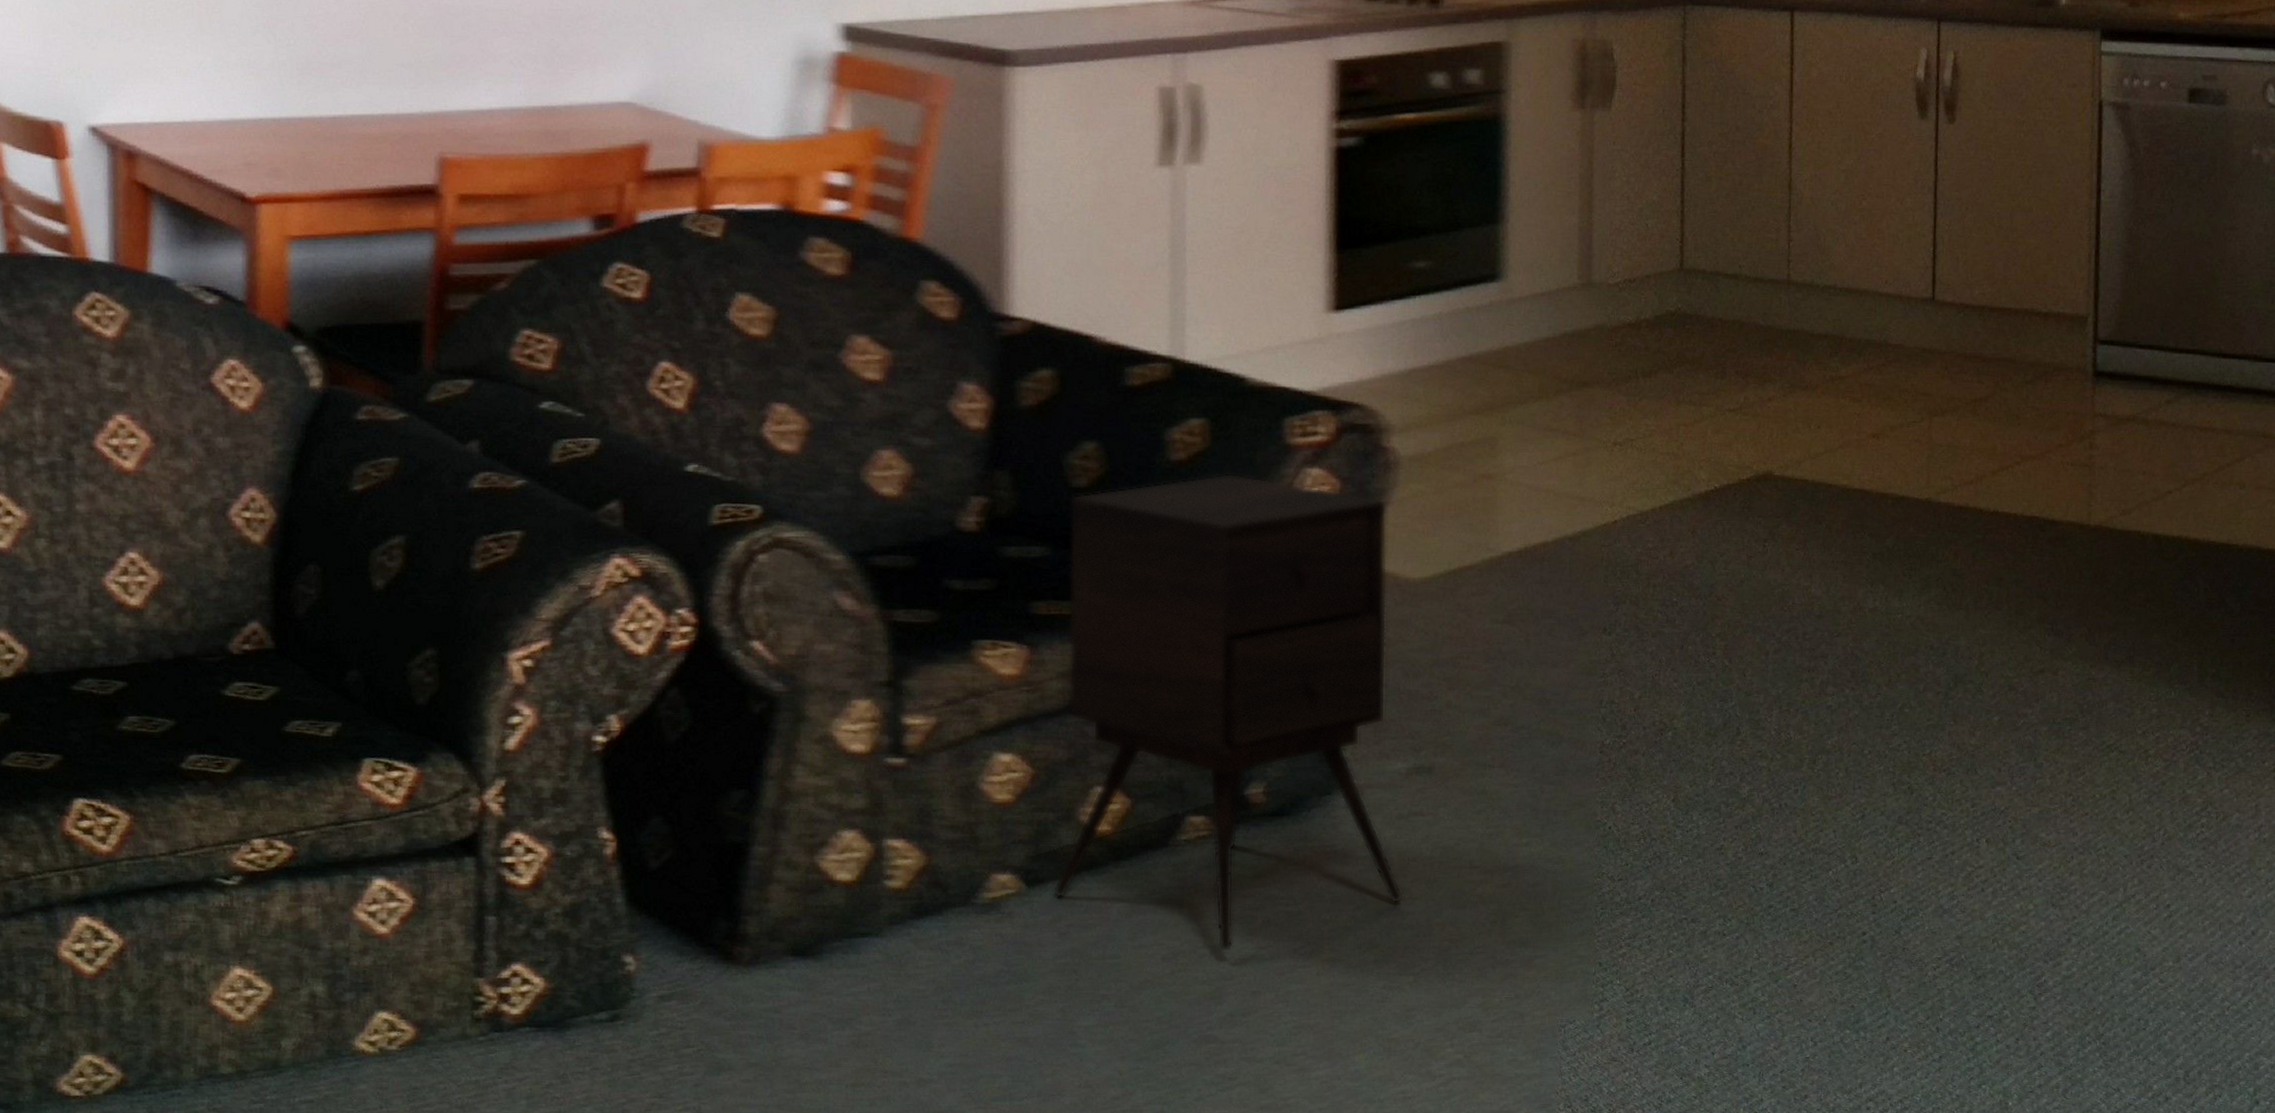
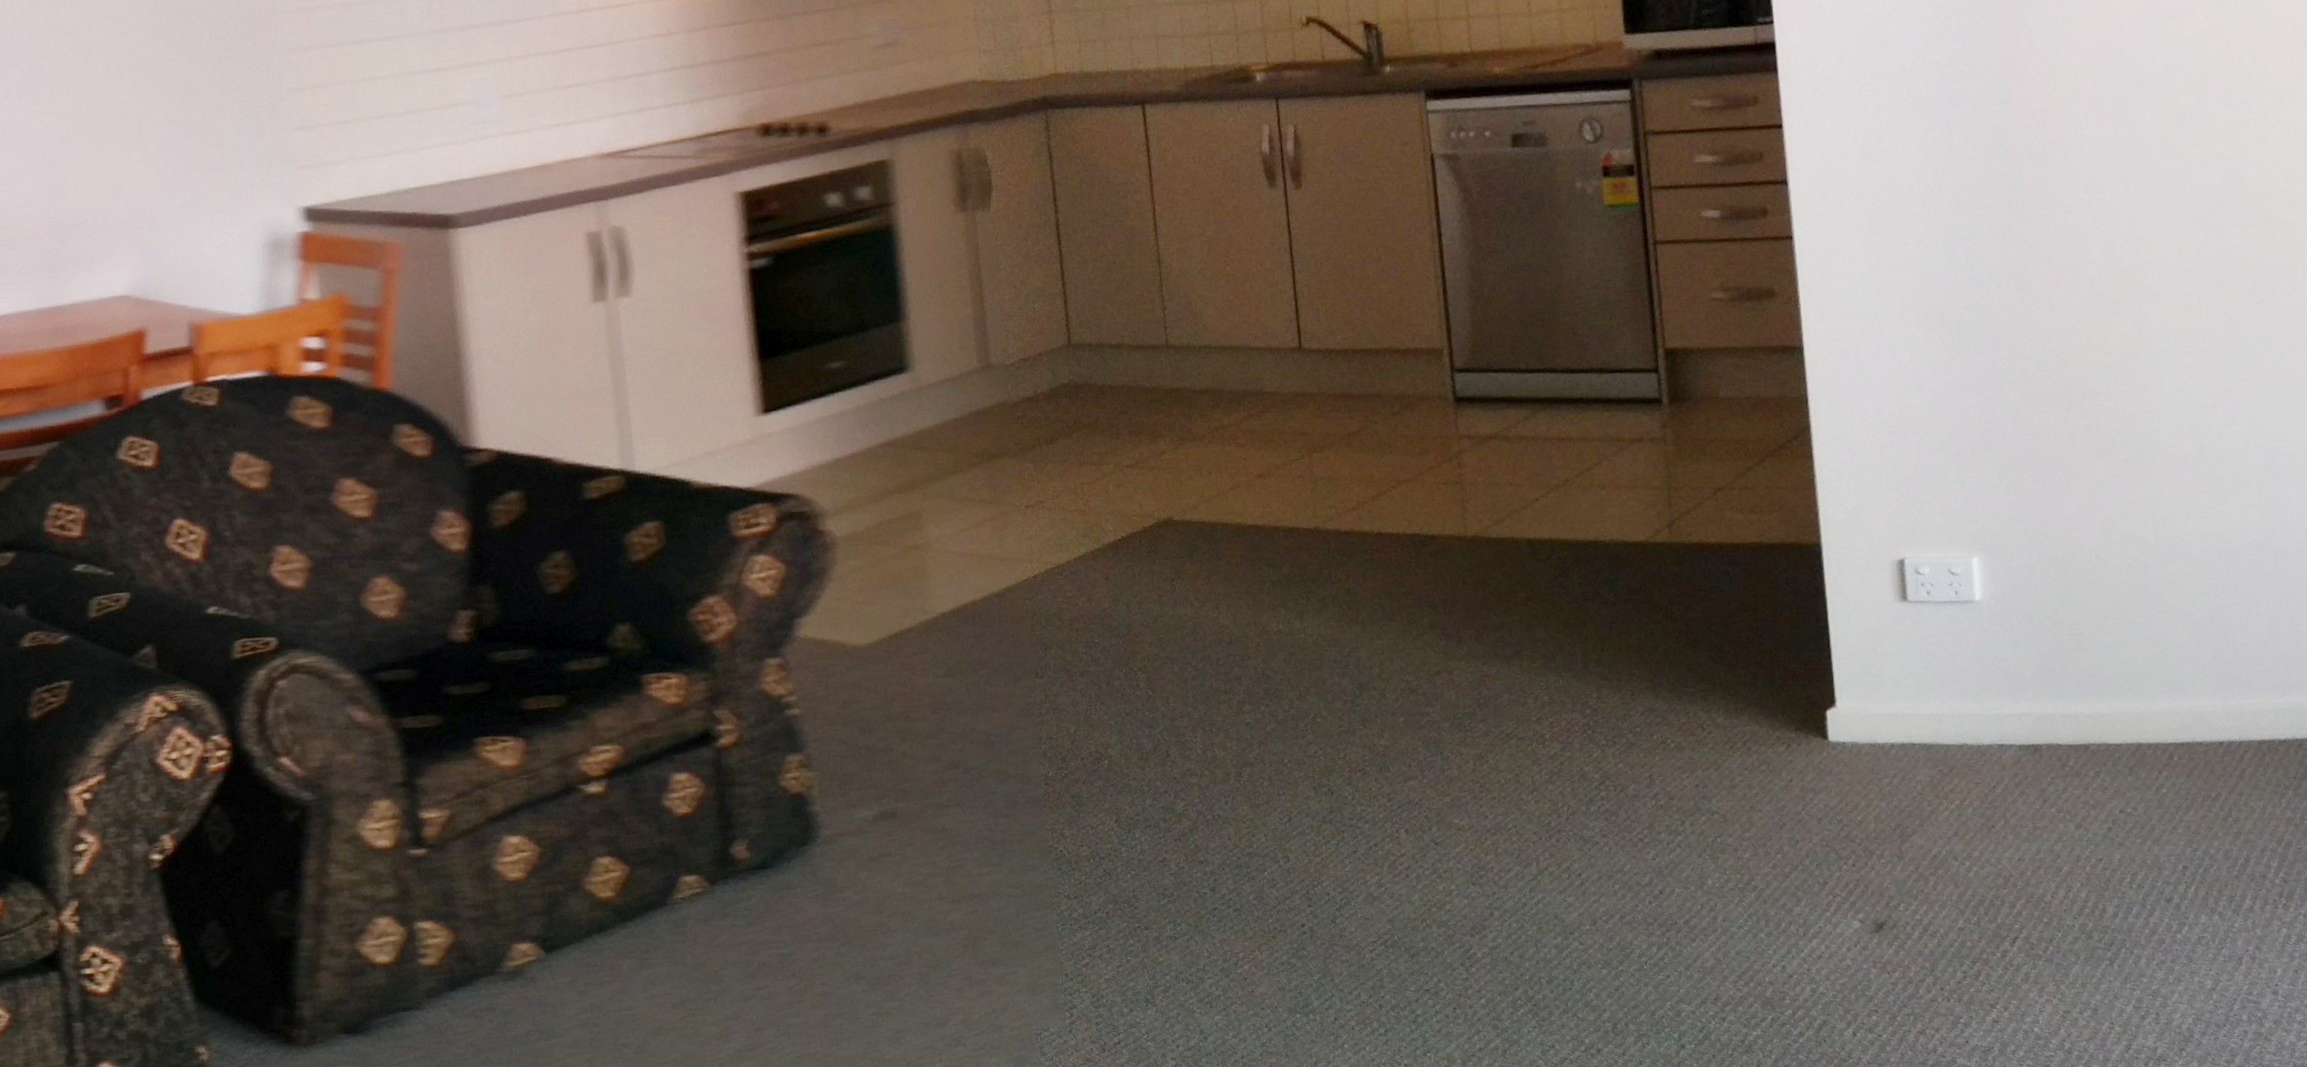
side table: present [1052,473,1404,953] -> none [547,567,883,996]

